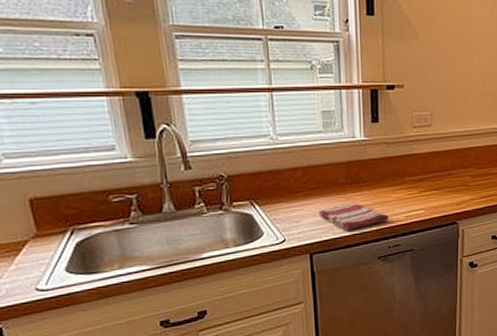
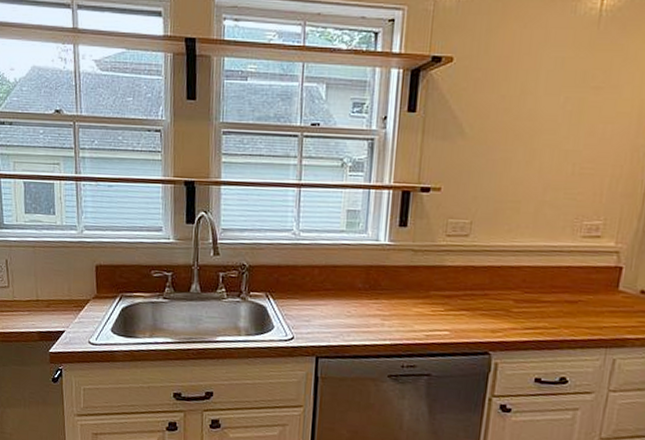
dish towel: present [318,203,388,230] -> none [329,310,406,340]

